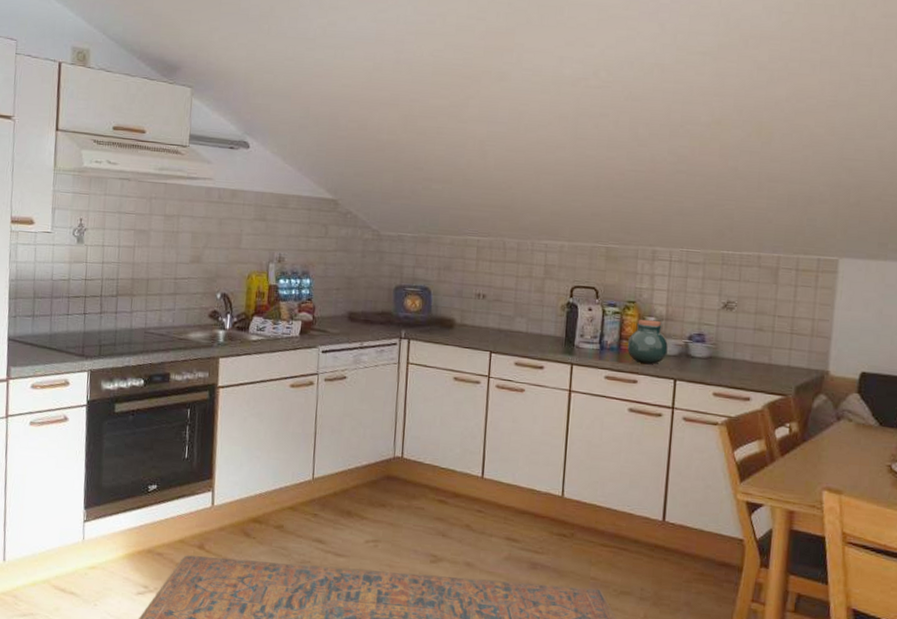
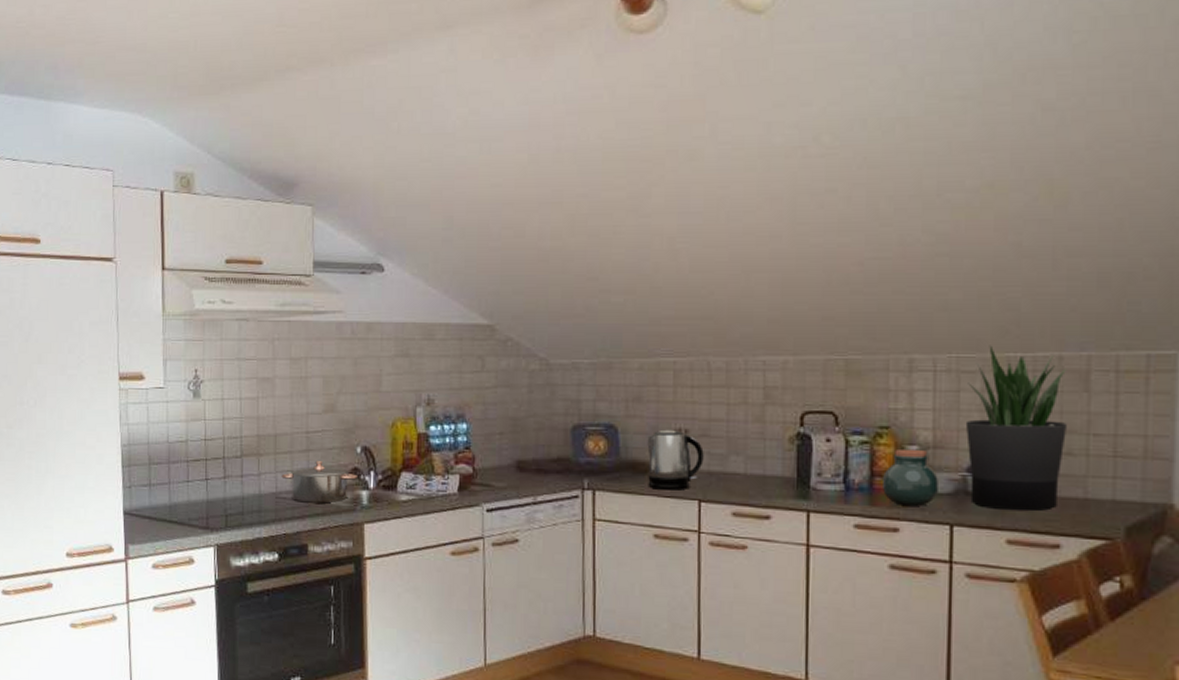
cooking pot: none [150,302,217,340] -> present [281,460,359,504]
kettle: none [451,293,496,343] -> present [646,429,704,490]
planter: none [689,244,762,372] -> present [965,345,1066,512]

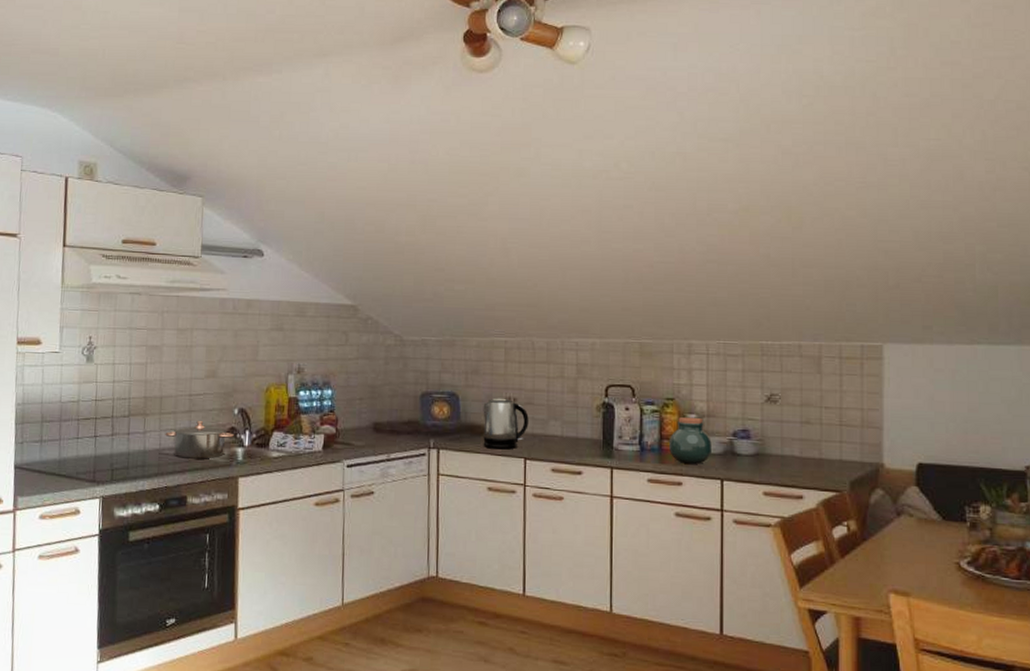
planter: present [965,345,1066,512] -> none [731,334,805,469]

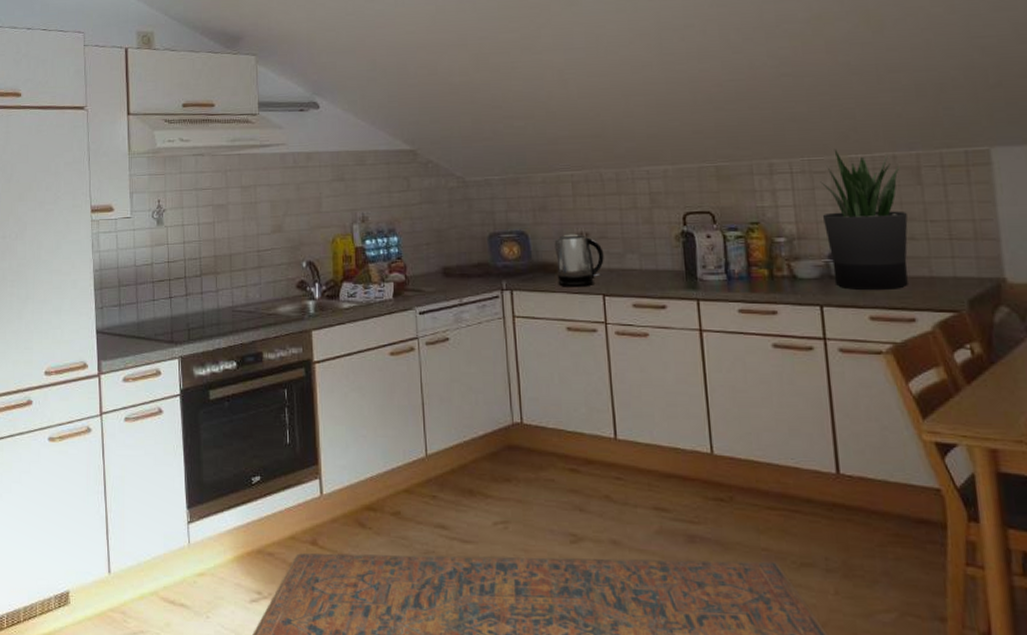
cooking pot: present [165,420,235,460] -> none [237,275,305,316]
jar: present [669,417,712,464] -> none [758,242,807,291]
planter: none [731,334,805,469] -> present [820,149,908,291]

